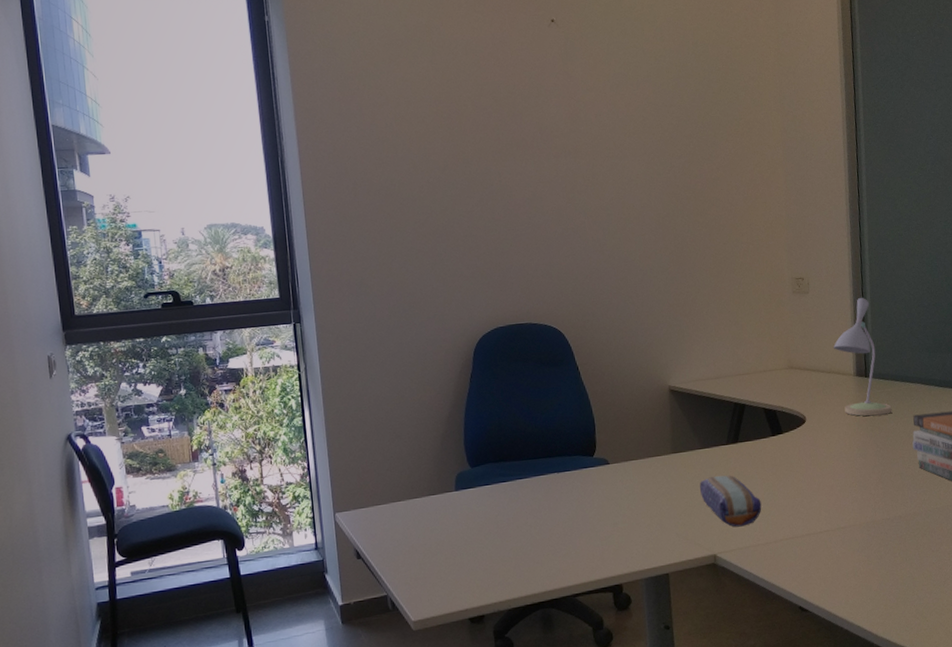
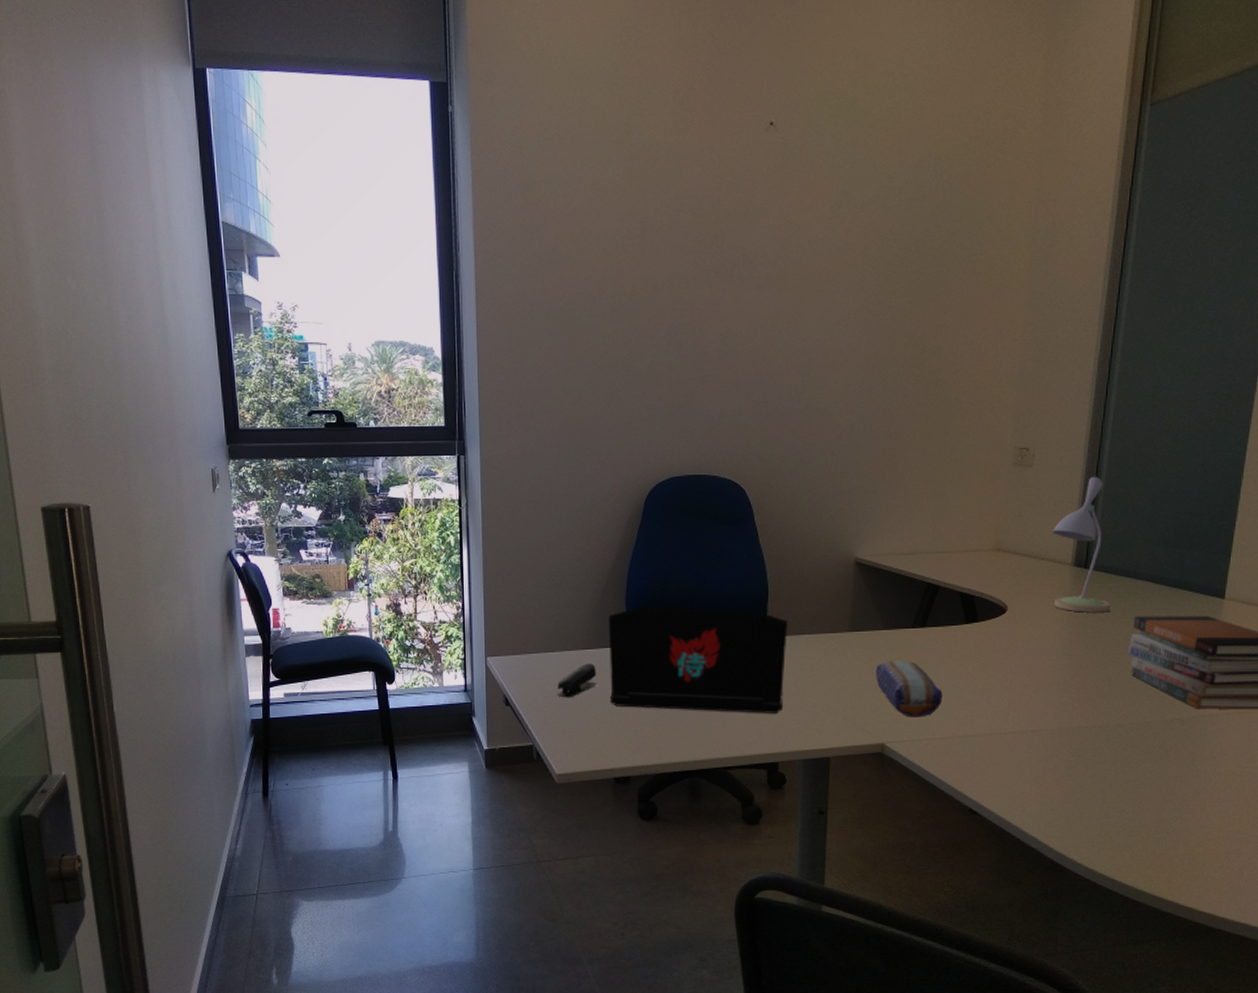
stapler: none [406,508,445,545] -> present [556,664,597,698]
laptop: none [449,442,620,548] -> present [608,606,788,713]

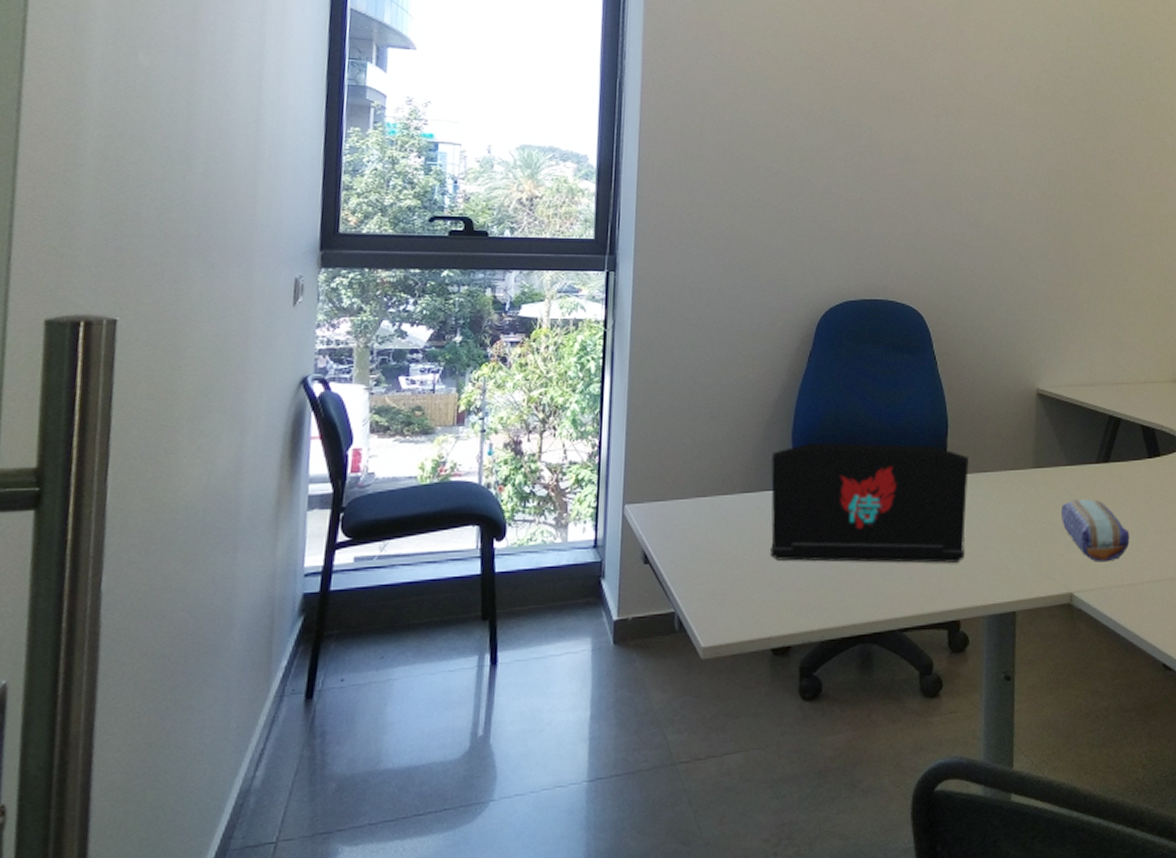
stapler: present [556,664,597,698] -> none [707,510,756,552]

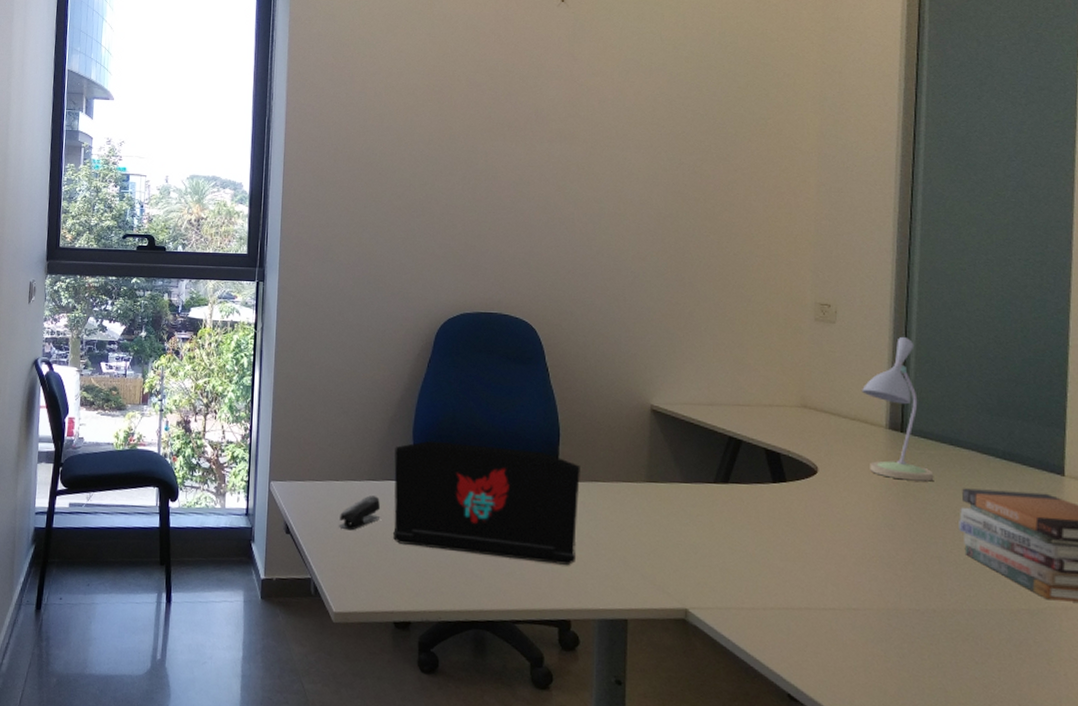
stapler: none [707,510,756,552] -> present [338,495,381,531]
pencil case: present [1062,499,1130,562] -> none [676,517,751,583]

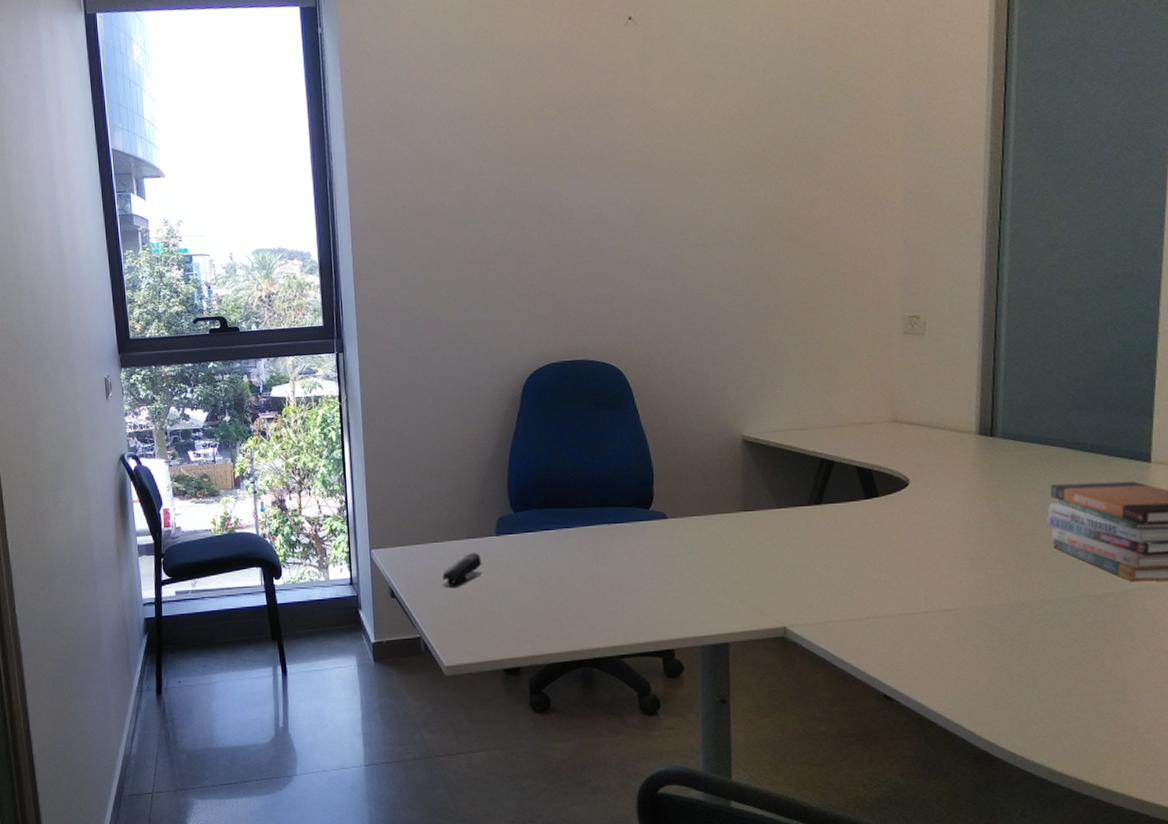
laptop: present [393,440,580,565] -> none [491,492,676,599]
desk lamp: present [862,336,934,482] -> none [952,340,1023,483]

